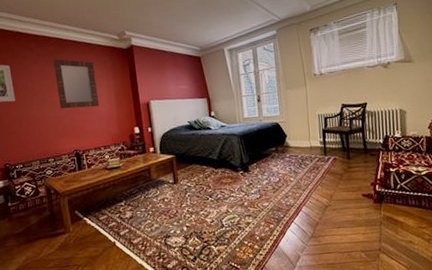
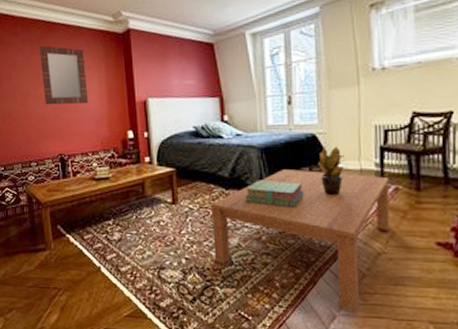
coffee table: none [204,150,333,252] -> present [210,169,391,313]
stack of books: none [230,159,273,179] -> present [245,179,304,207]
potted plant: none [282,131,301,168] -> present [318,145,347,196]

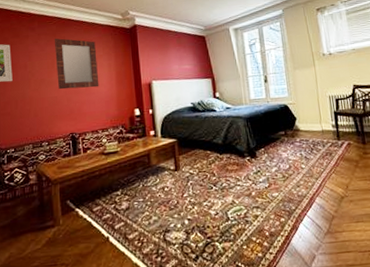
coffee table: present [210,169,391,313] -> none [207,133,349,251]
stack of books: present [245,179,304,207] -> none [236,144,282,166]
potted plant: present [318,145,347,196] -> none [291,113,312,153]

